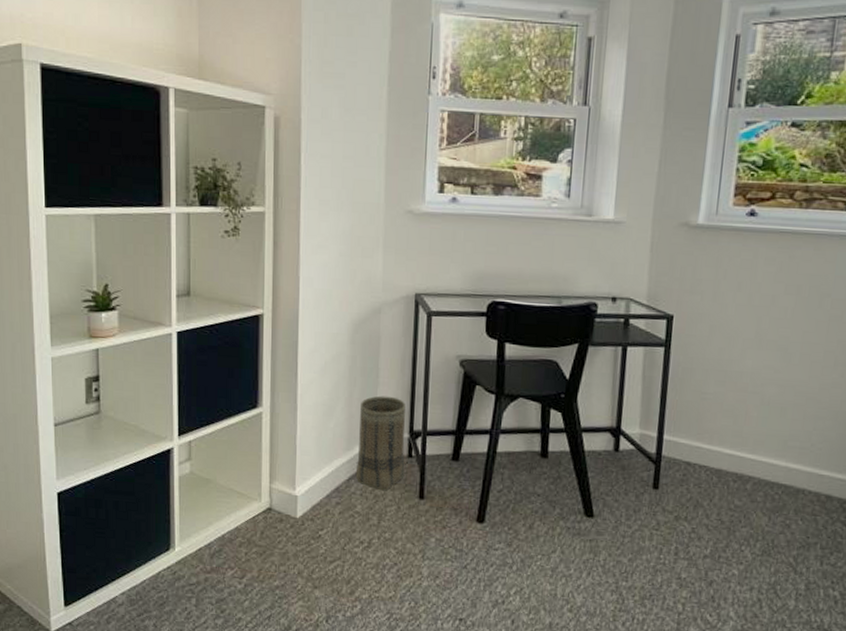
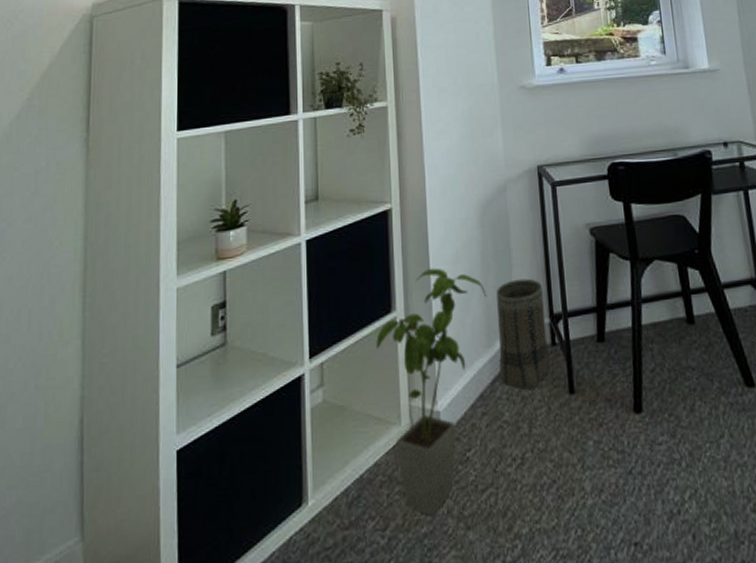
house plant: none [242,374,351,574] -> present [376,268,487,516]

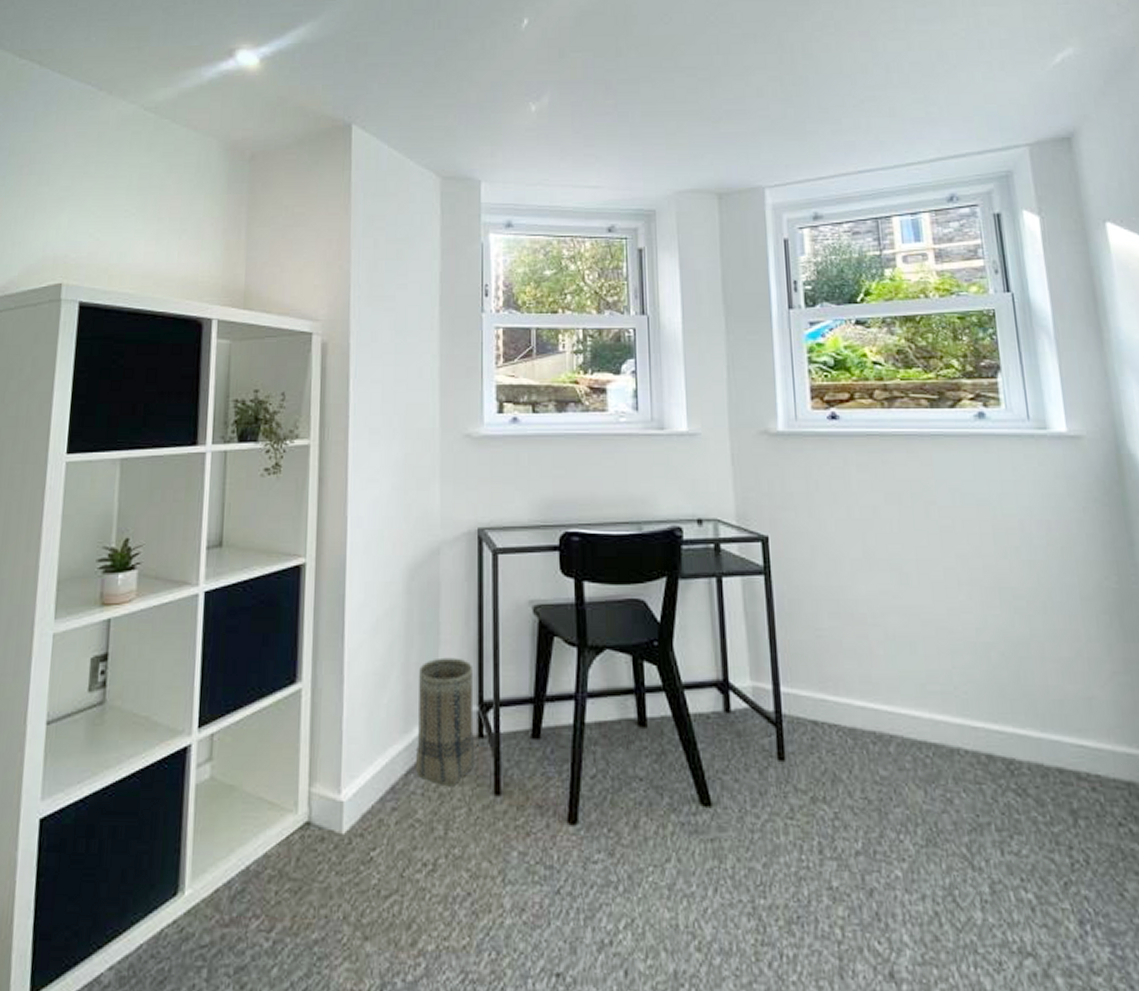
house plant: present [376,268,487,516] -> none [276,636,408,920]

